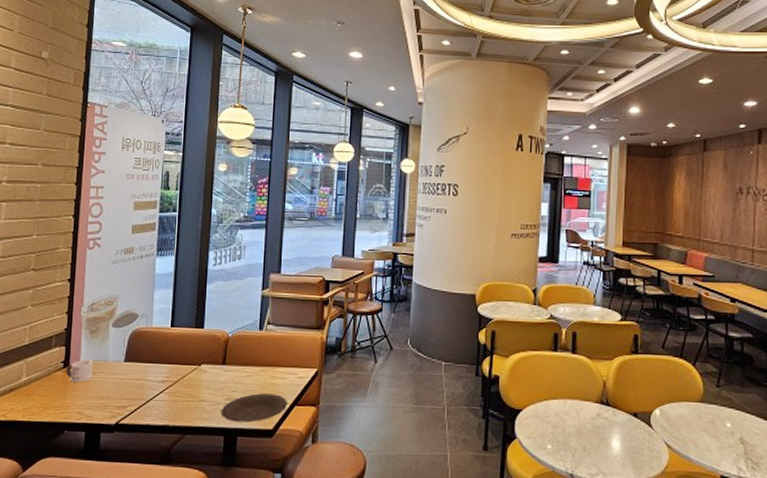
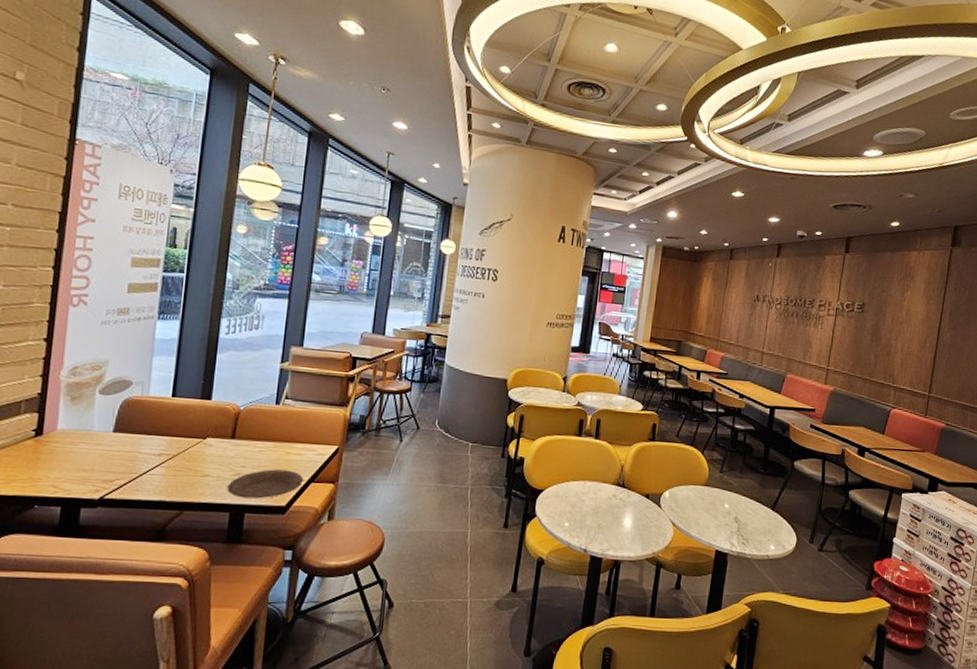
mug: present [65,359,93,383] -> none [37,428,73,453]

